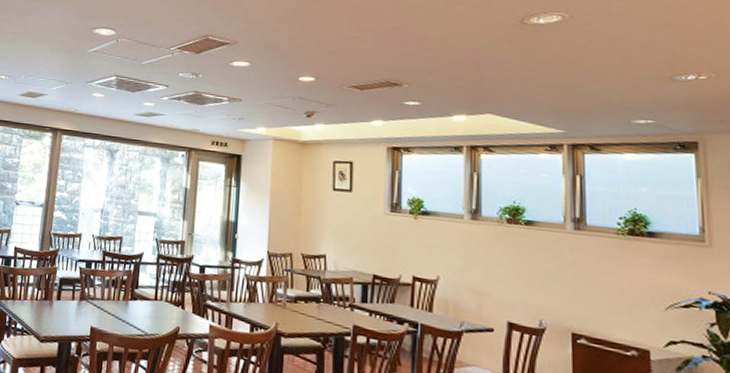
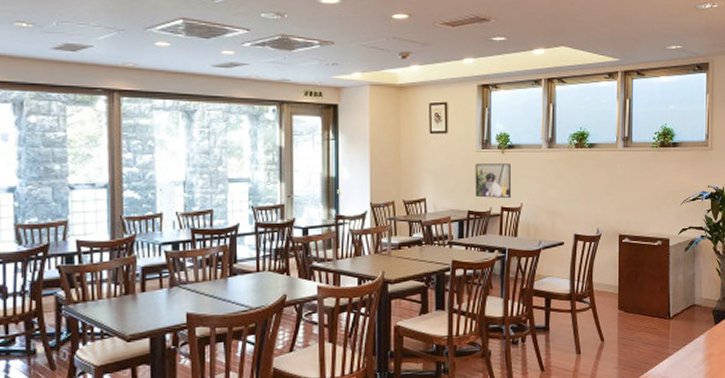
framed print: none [381,226,426,269] -> present [475,163,512,199]

